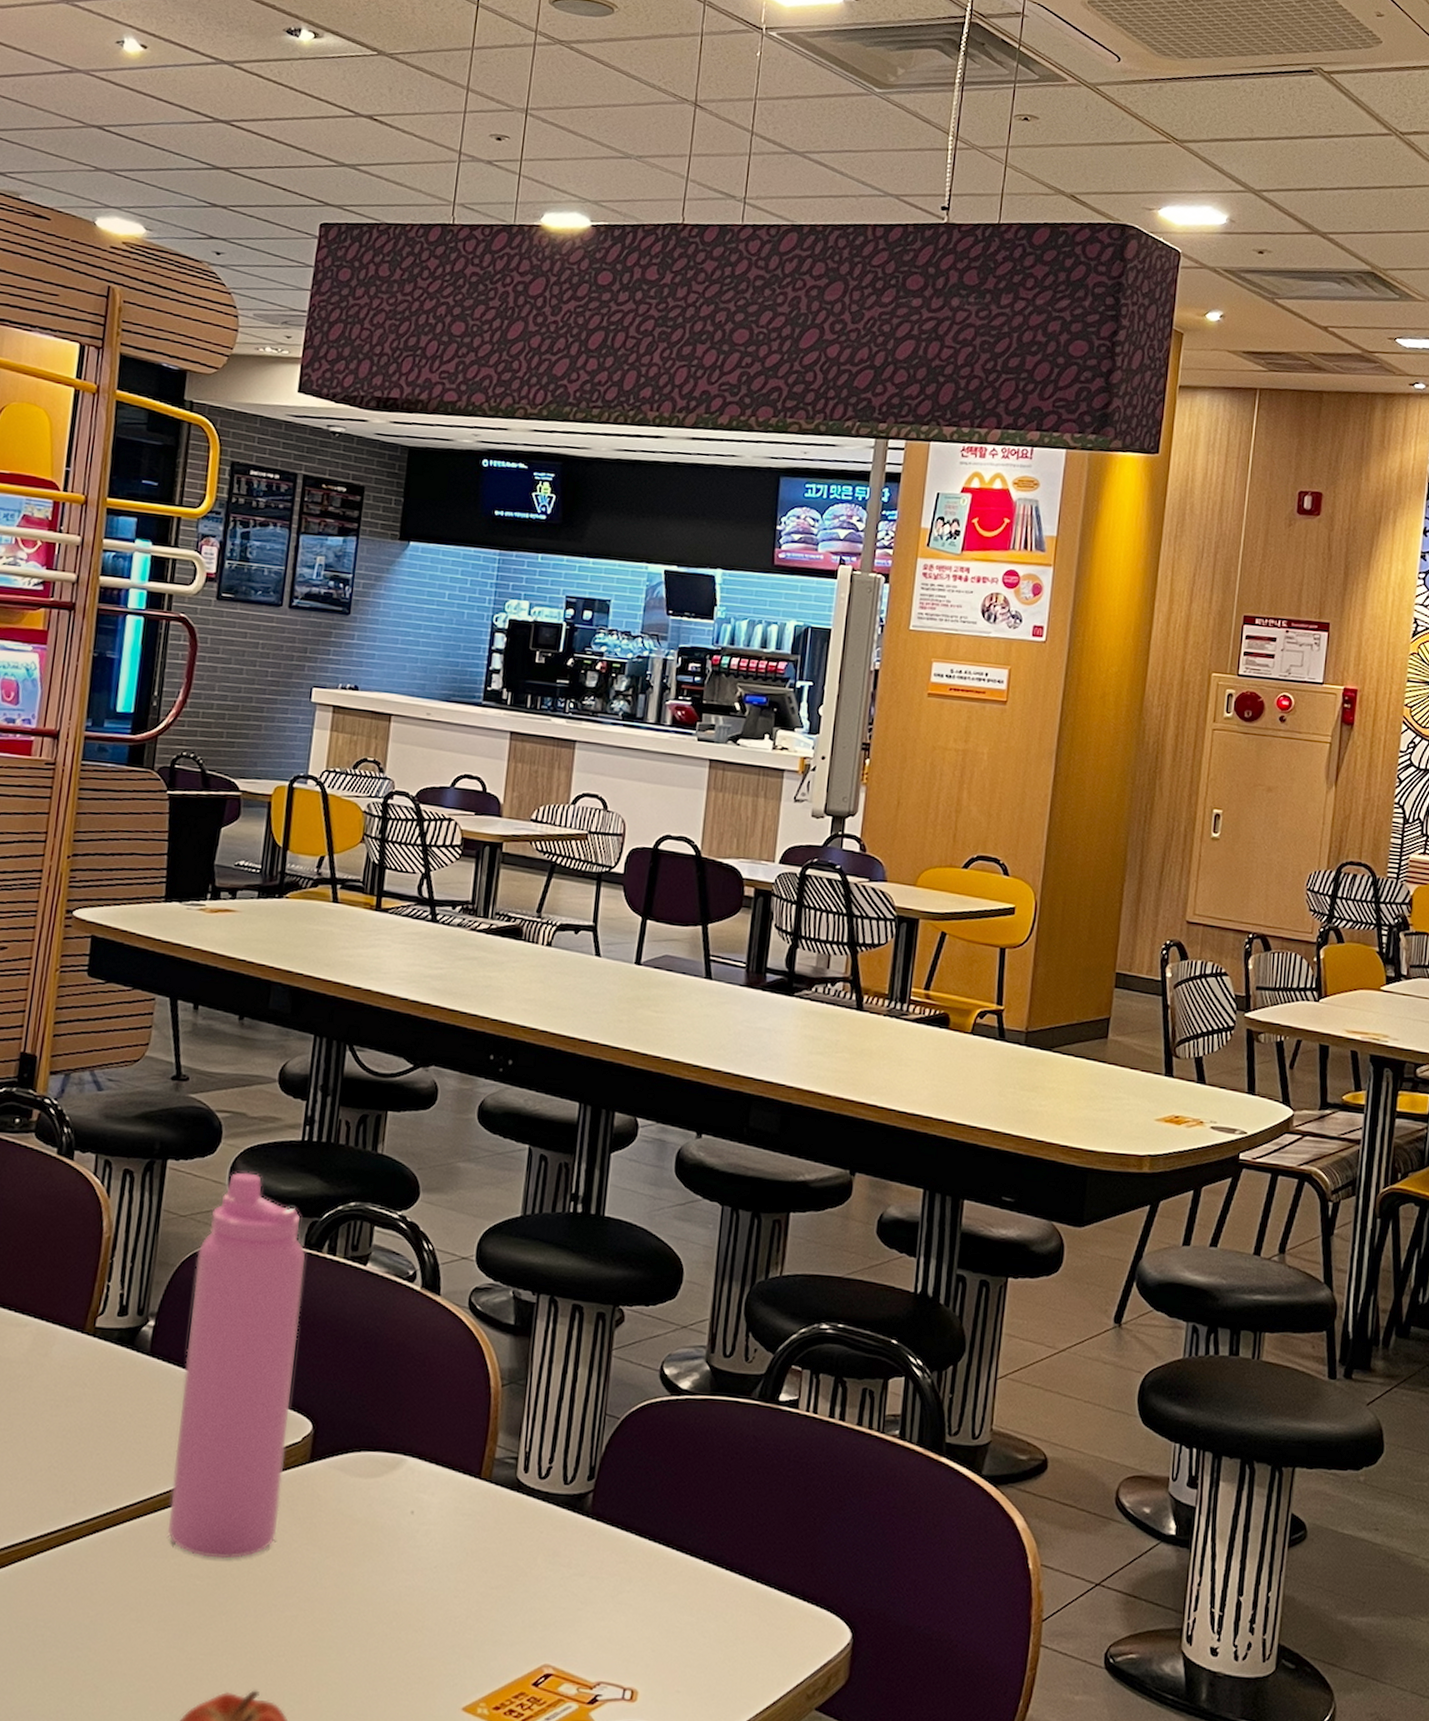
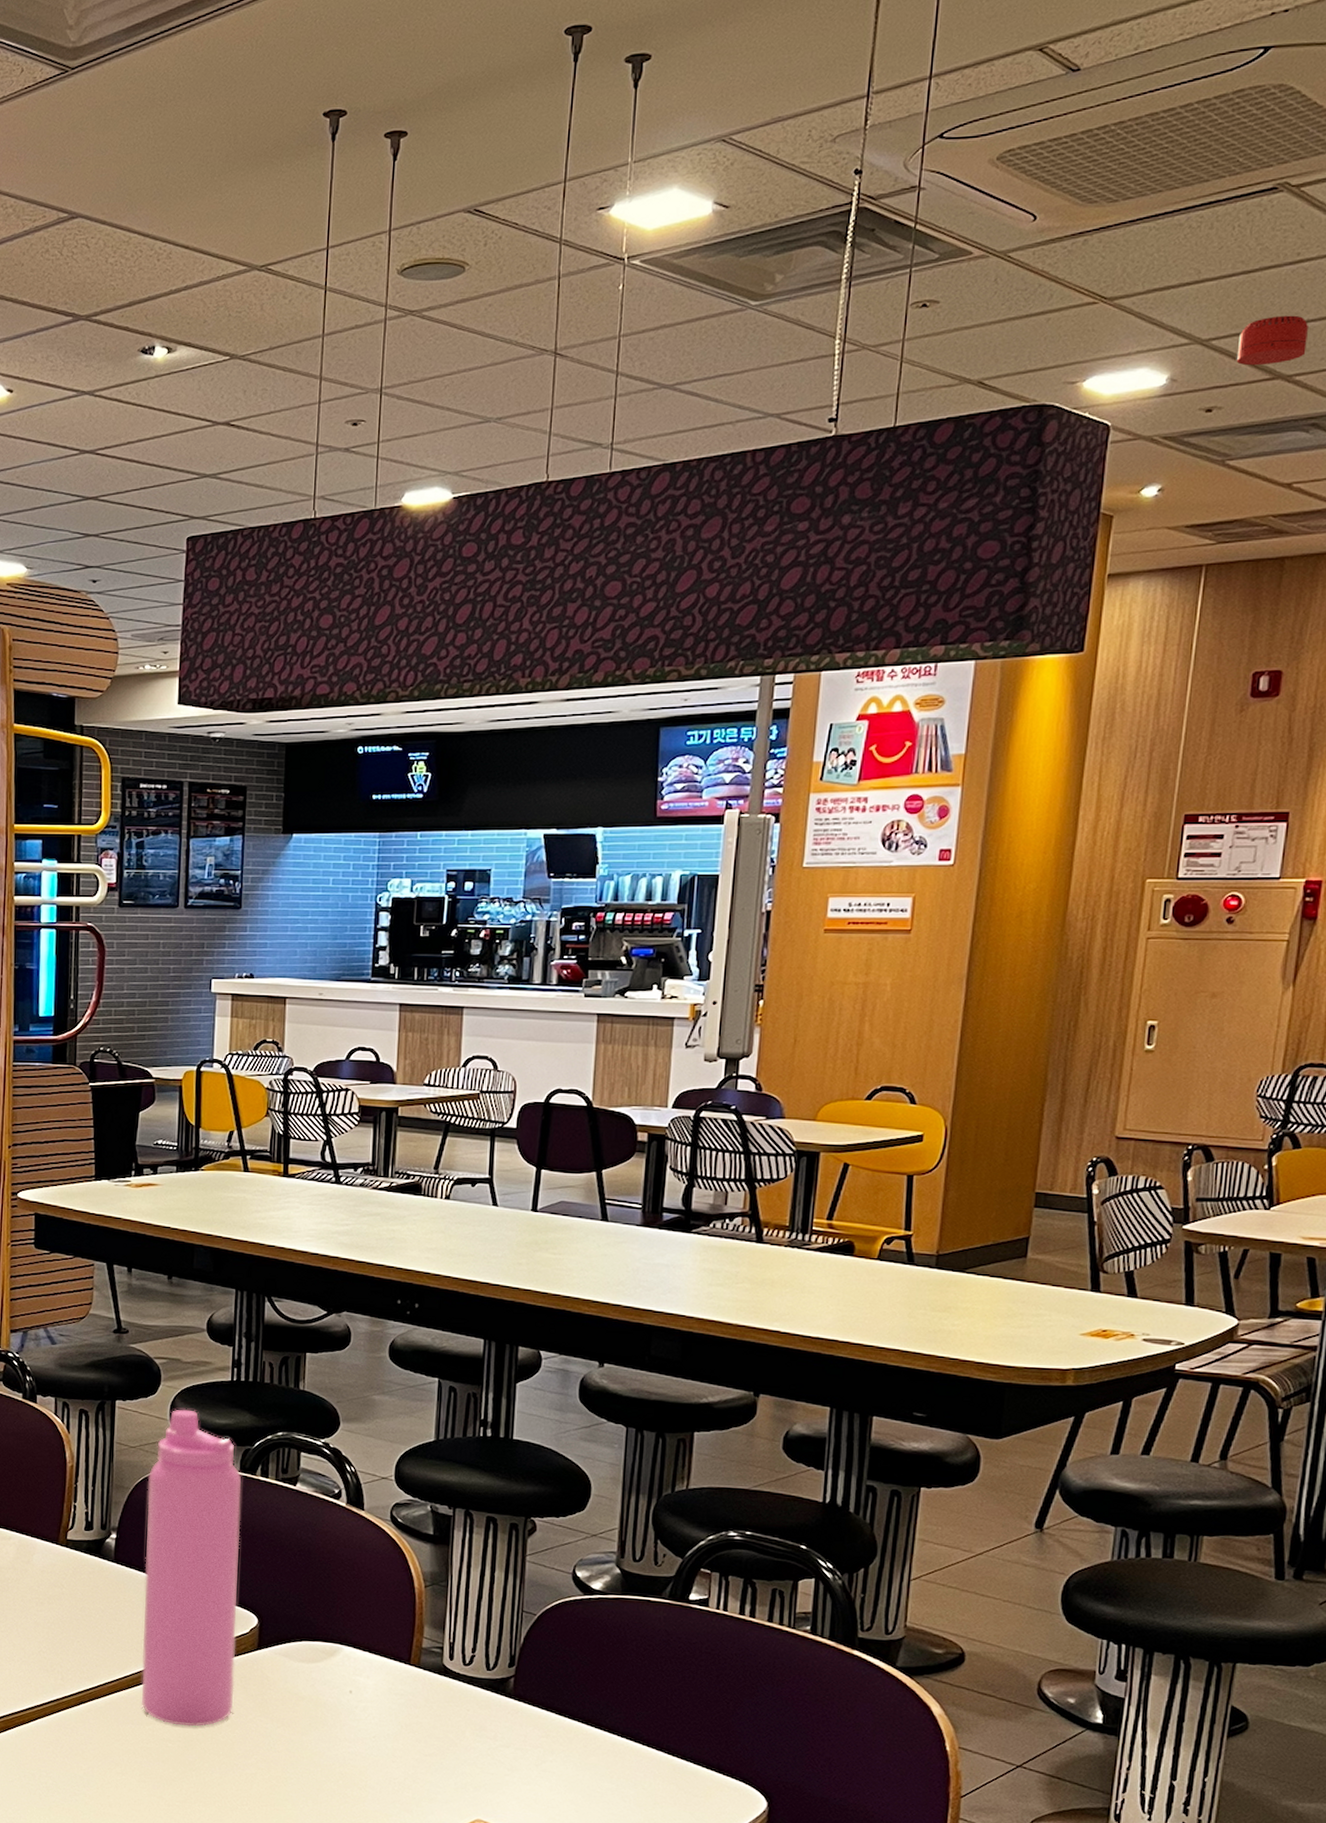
smoke detector: none [1282,179,1339,221] -> present [1236,315,1308,366]

